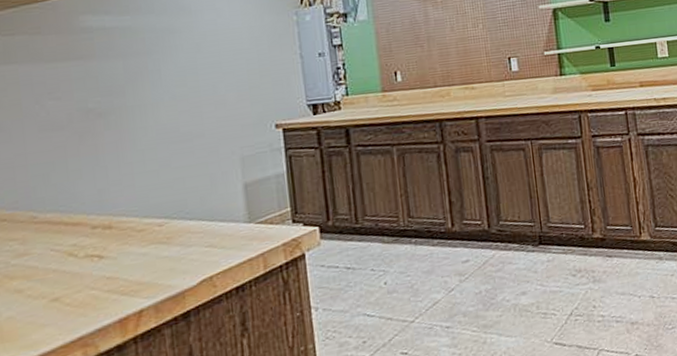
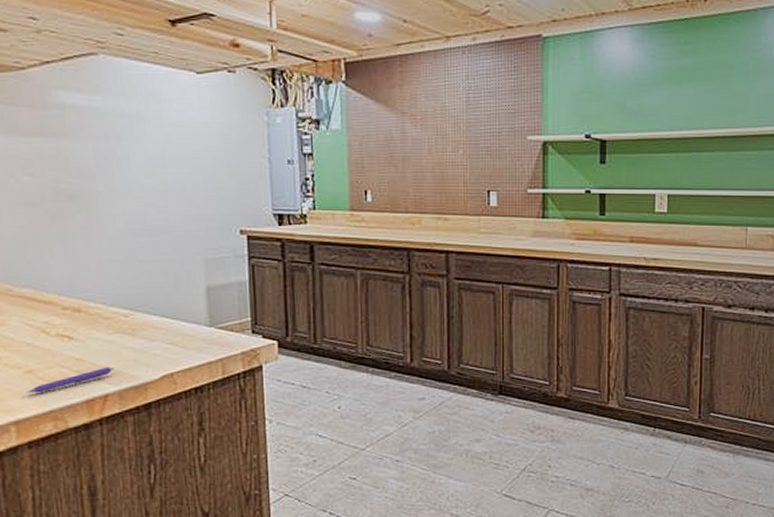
pen: none [51,280,149,323] -> present [26,367,114,393]

